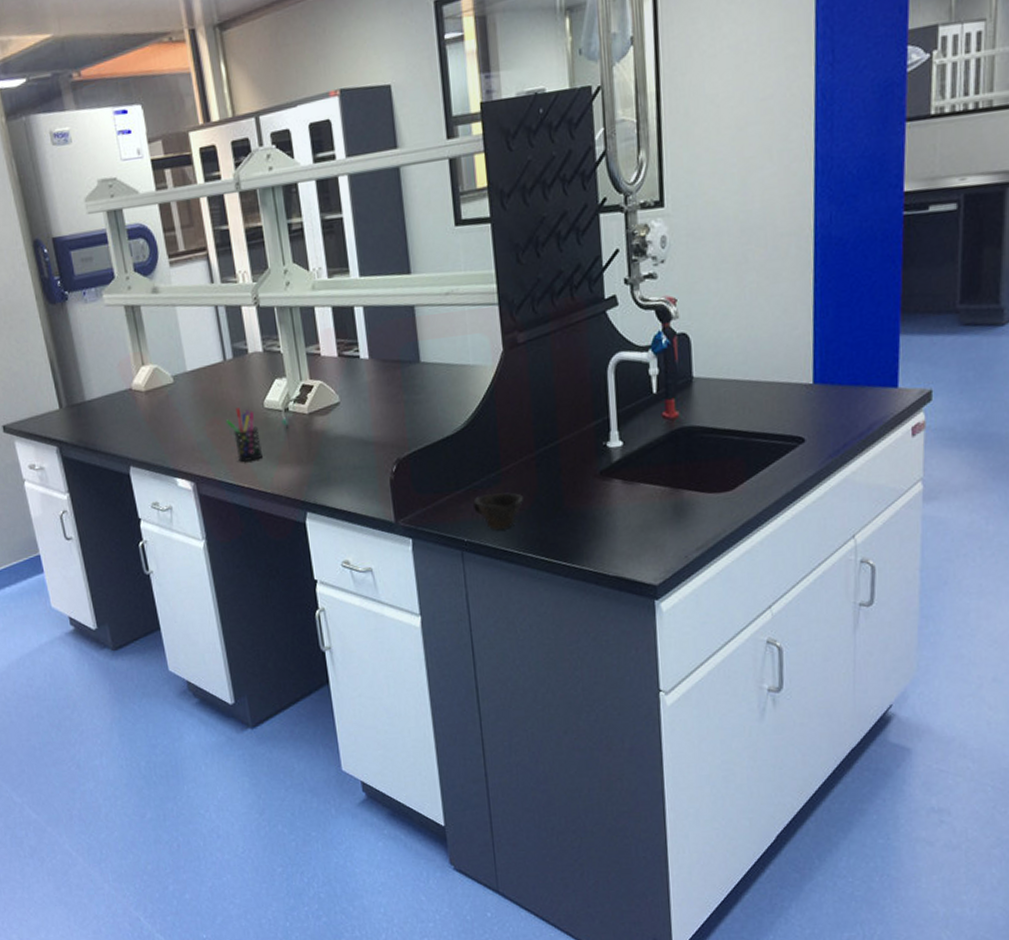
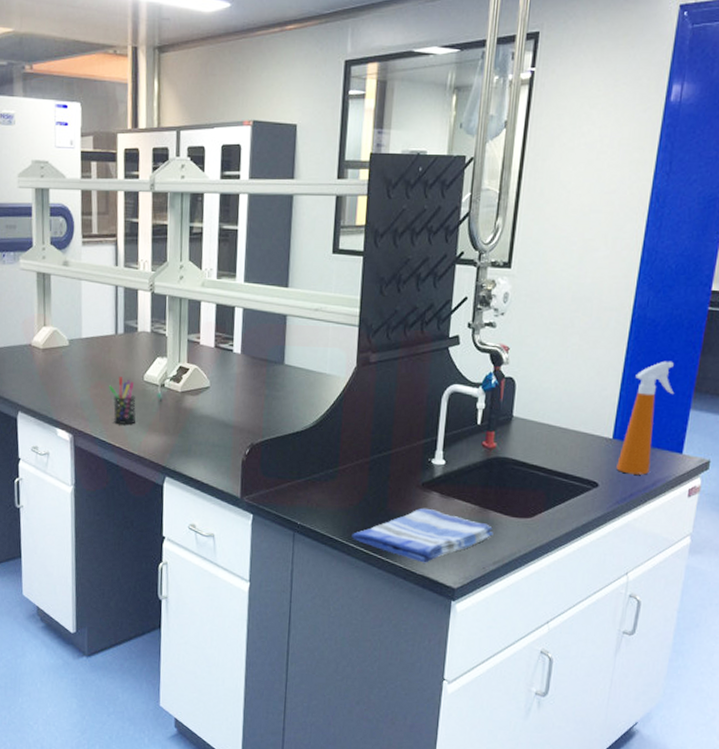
cup: present [472,492,524,530] -> none [309,486,355,519]
dish towel: none [528,499,691,562] -> present [351,508,494,563]
spray bottle: none [822,282,878,422] -> present [616,361,675,475]

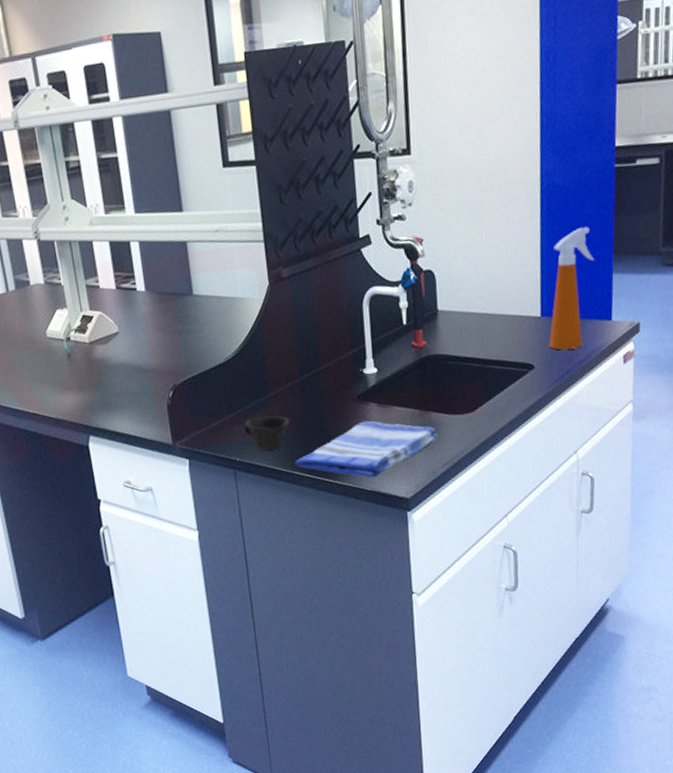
pen holder: present [108,377,136,425] -> none [9,337,46,389]
cup: none [309,486,355,519] -> present [243,415,291,450]

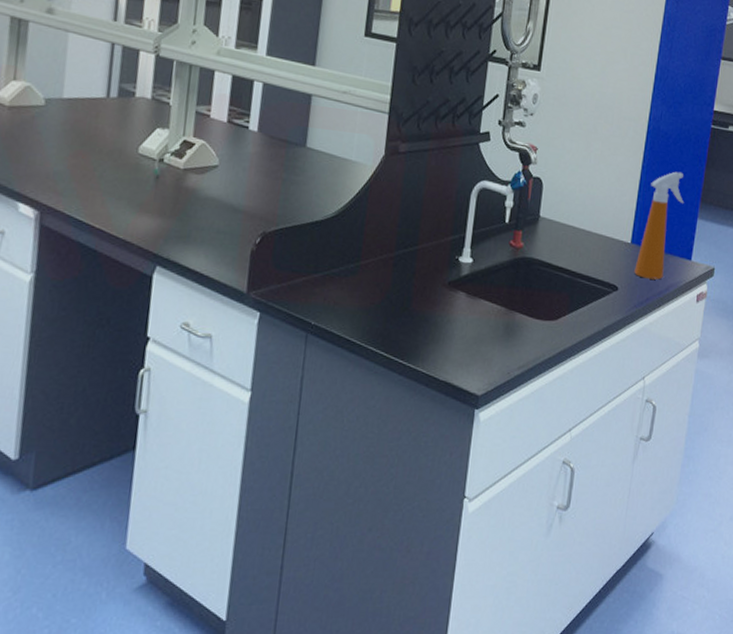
cup: present [243,415,291,450] -> none [326,282,377,319]
dish towel: present [294,421,438,478] -> none [371,308,519,368]

